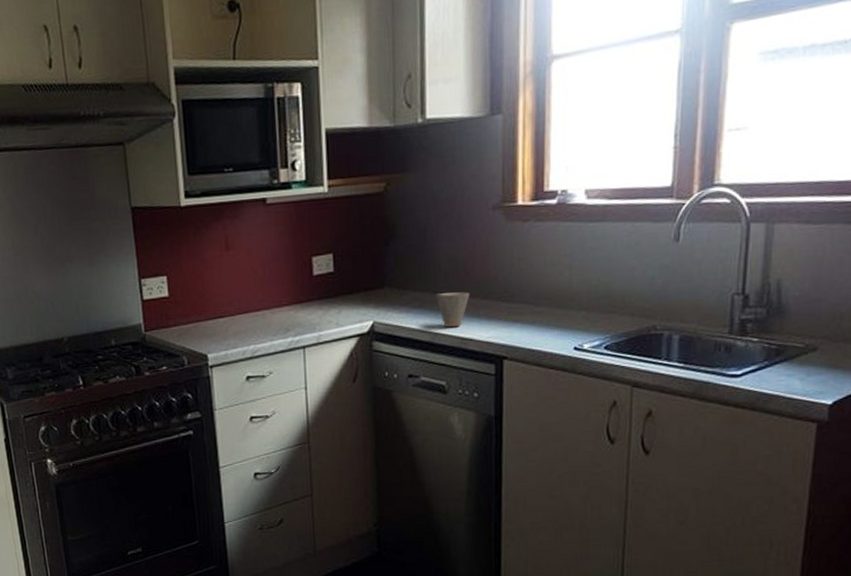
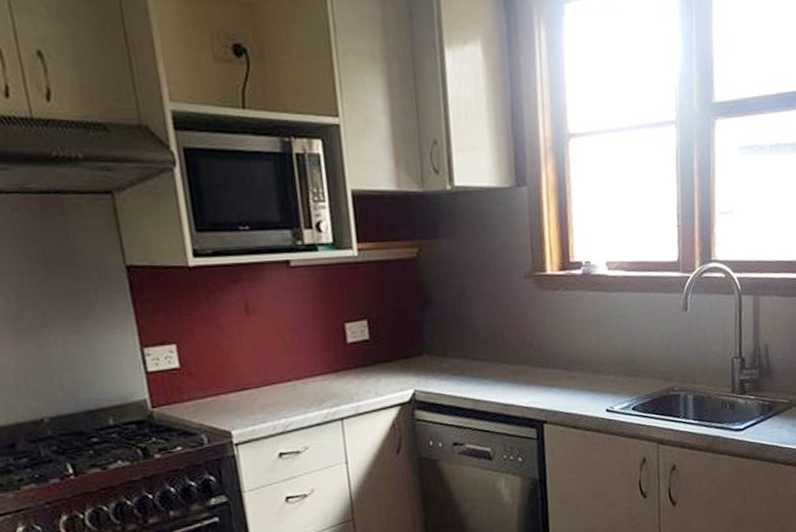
cup: present [435,292,470,328] -> none [475,358,509,394]

